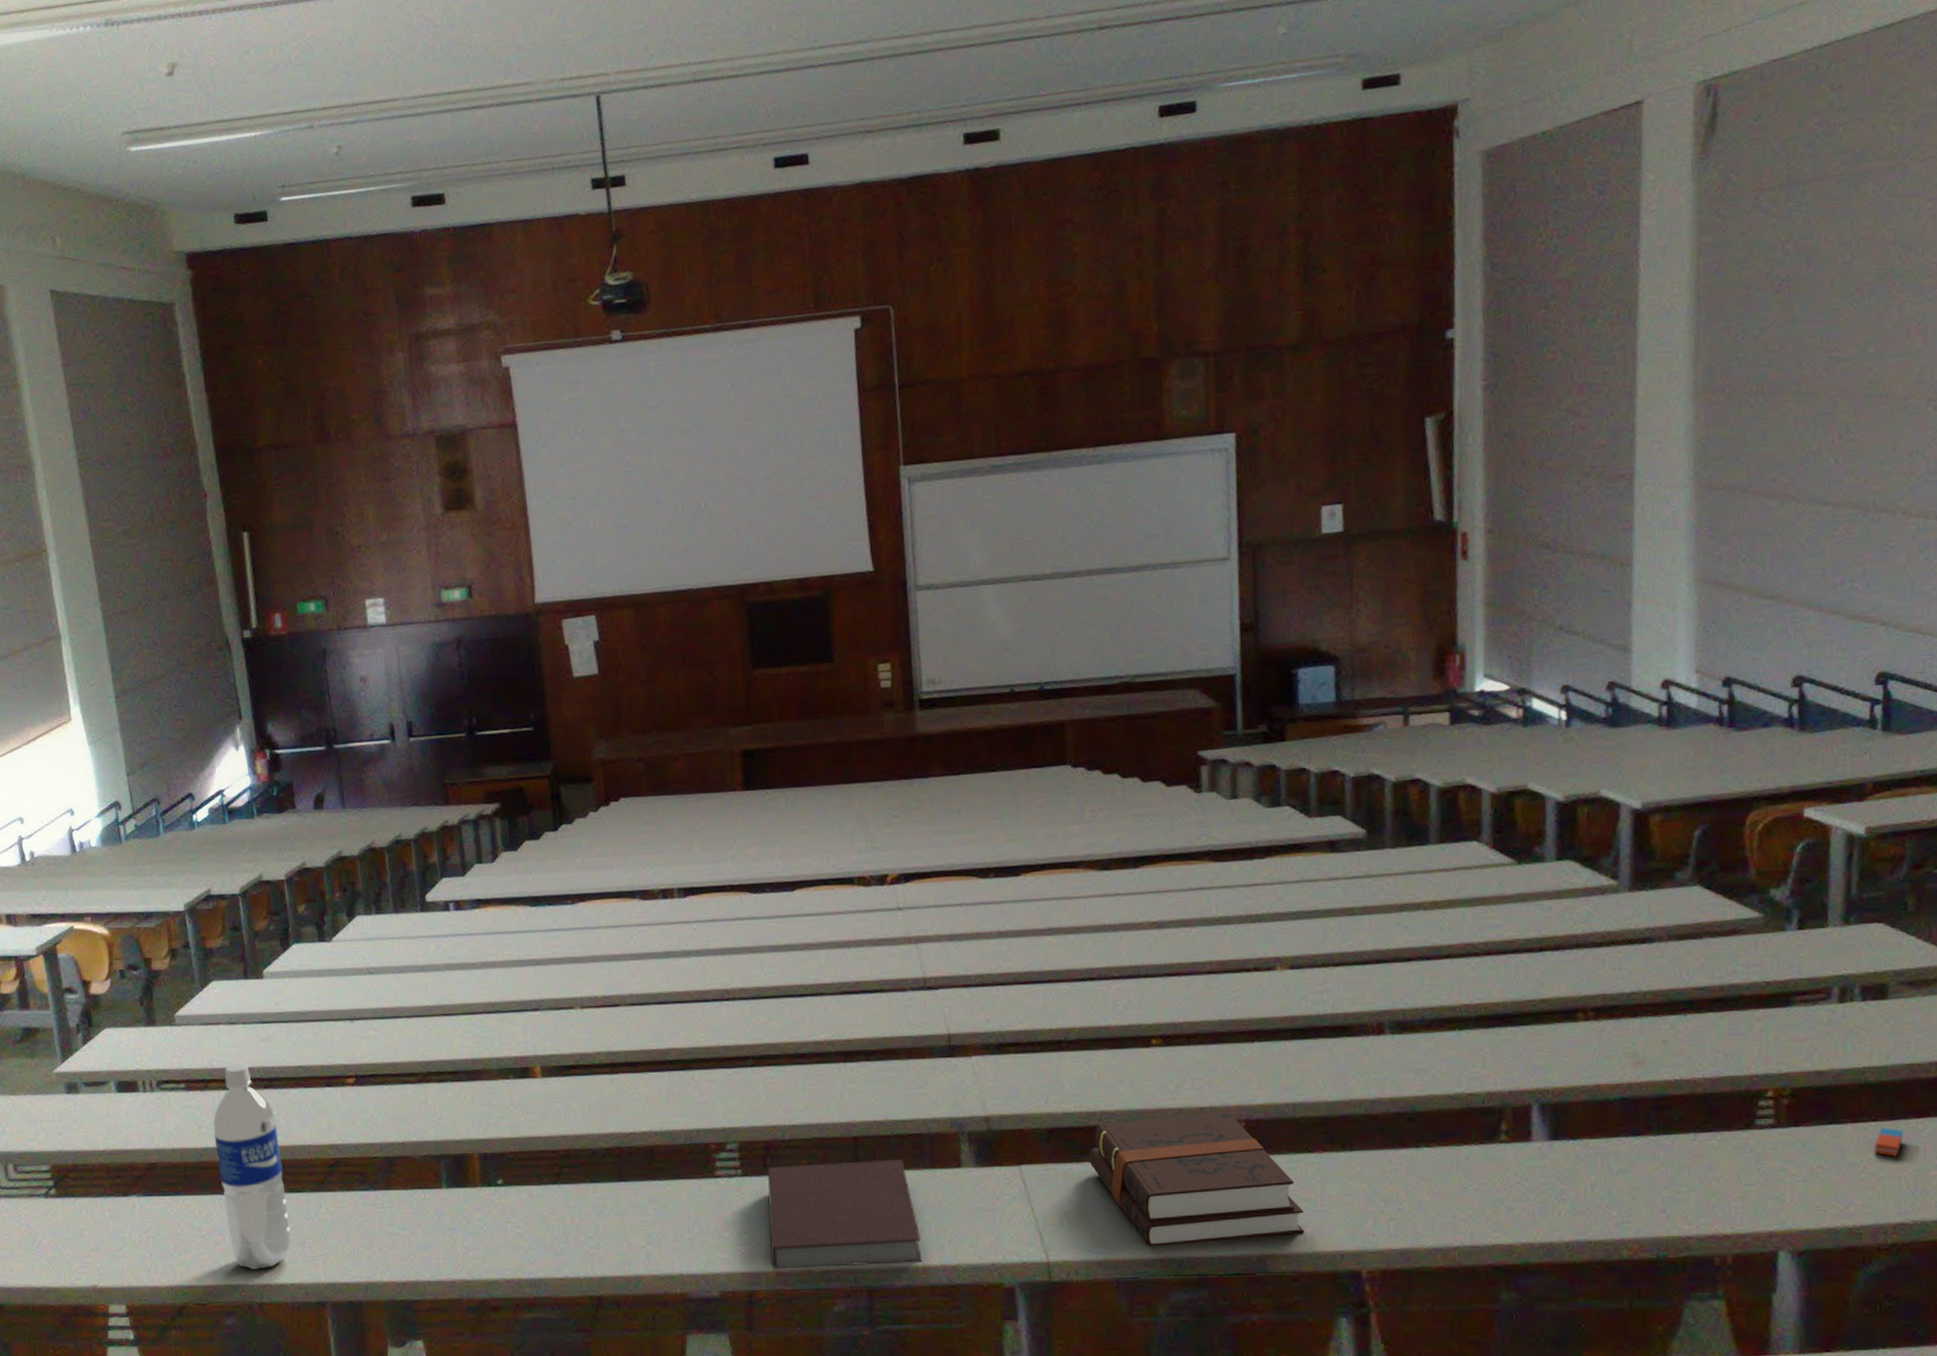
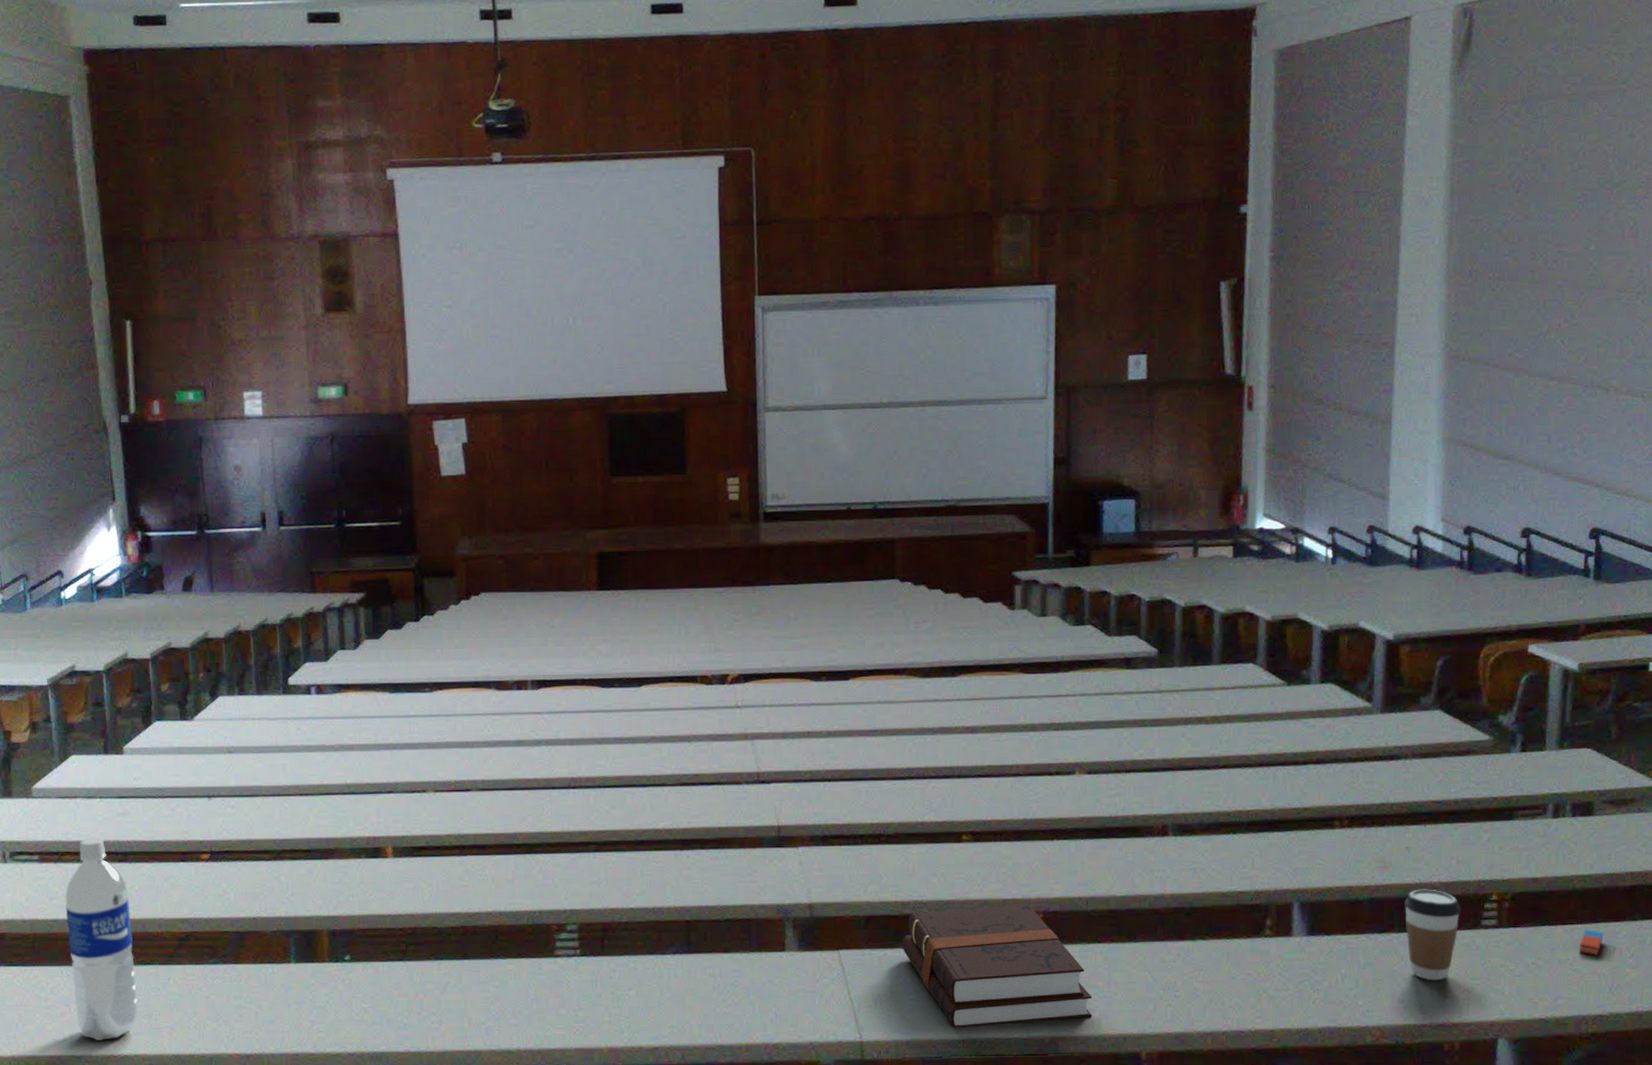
notebook: present [767,1160,922,1269] -> none [603,943,745,1046]
coffee cup: none [1663,1086,1731,1188] -> present [1405,889,1461,981]

